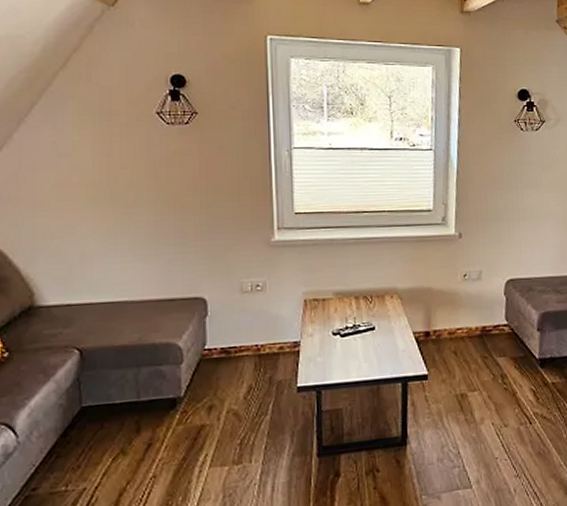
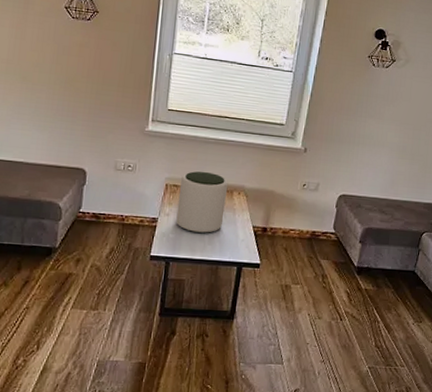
plant pot: none [321,277,378,351] -> present [176,171,229,233]

